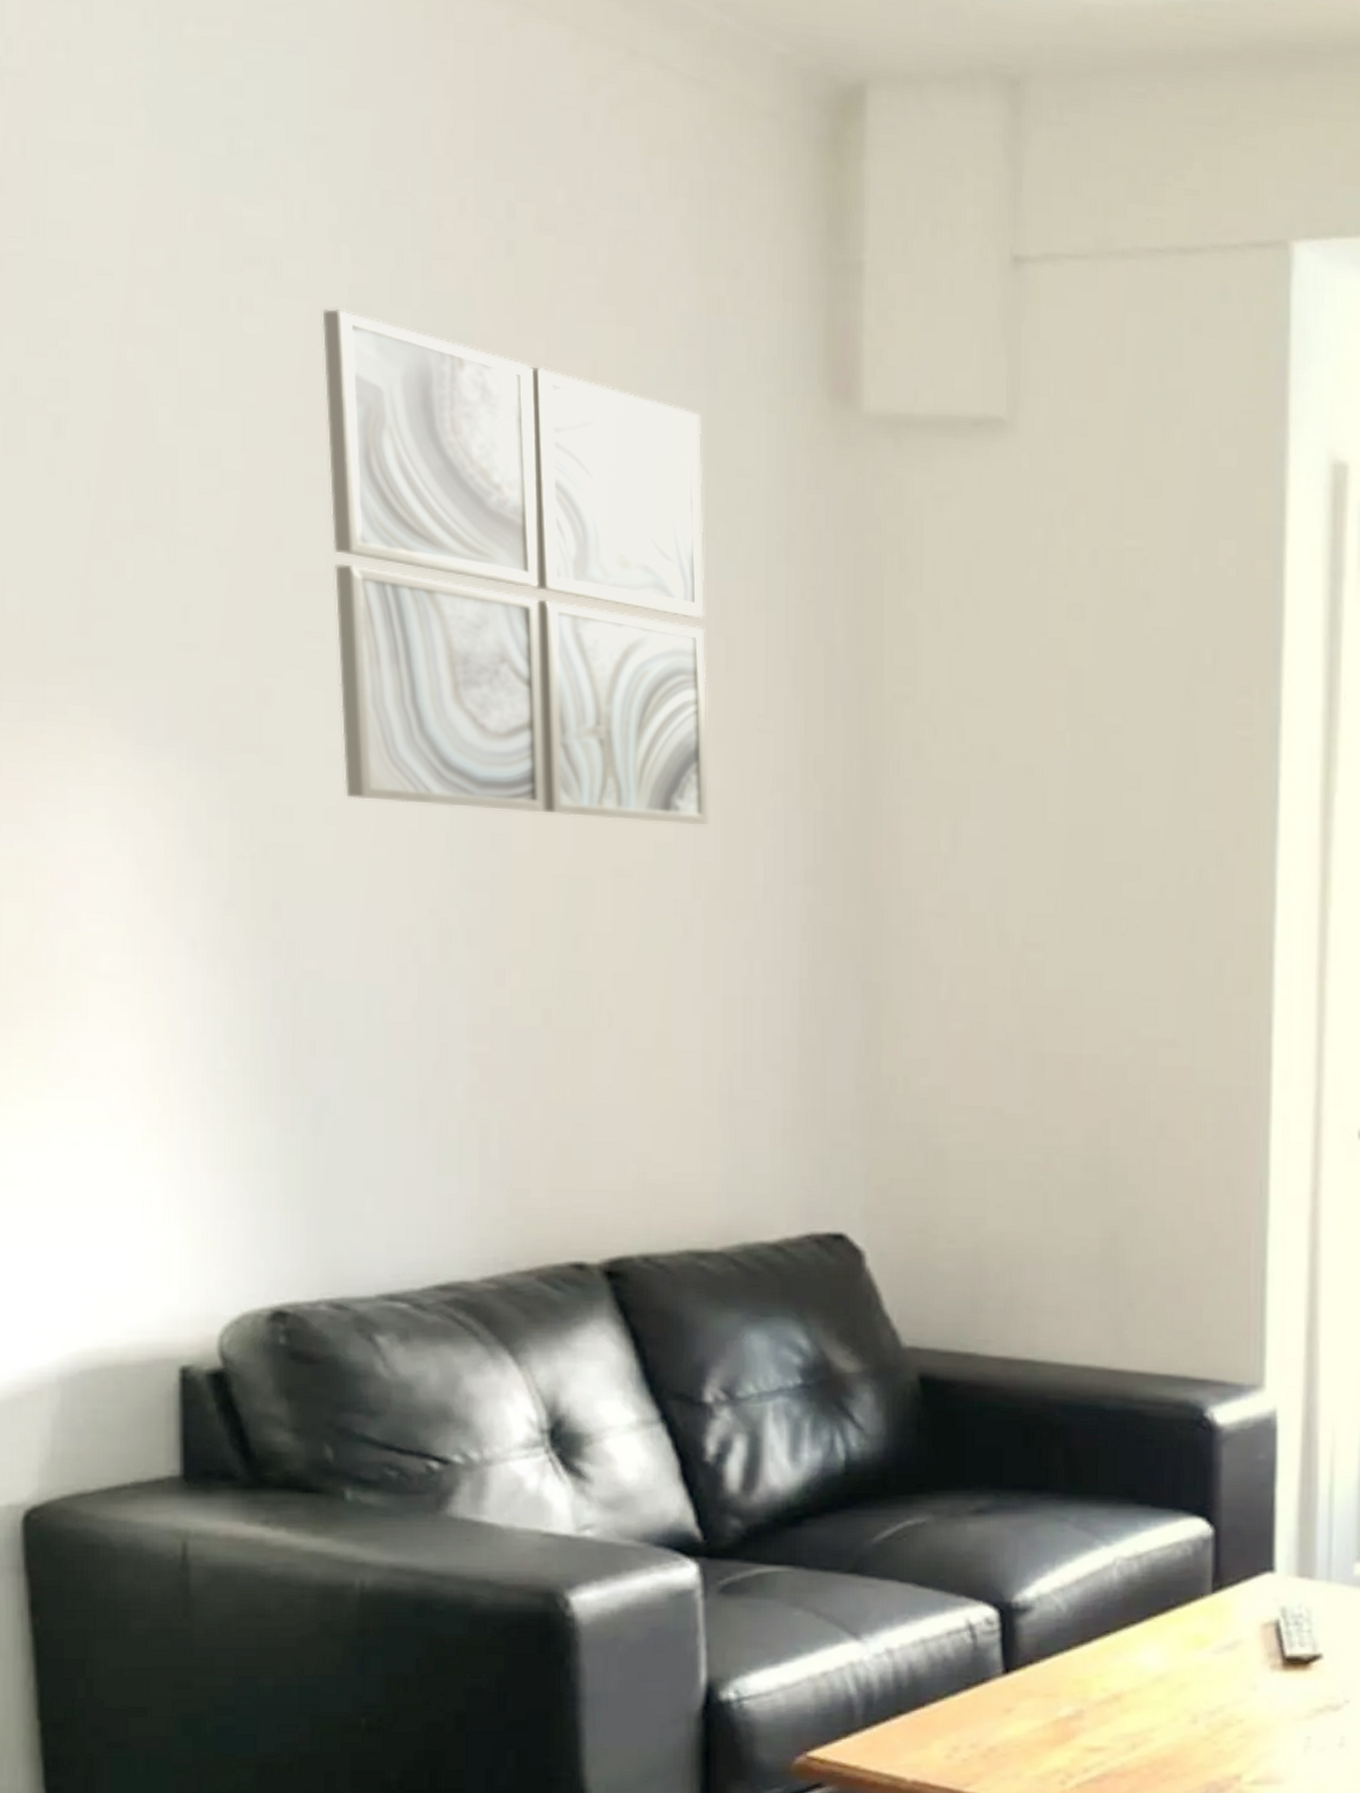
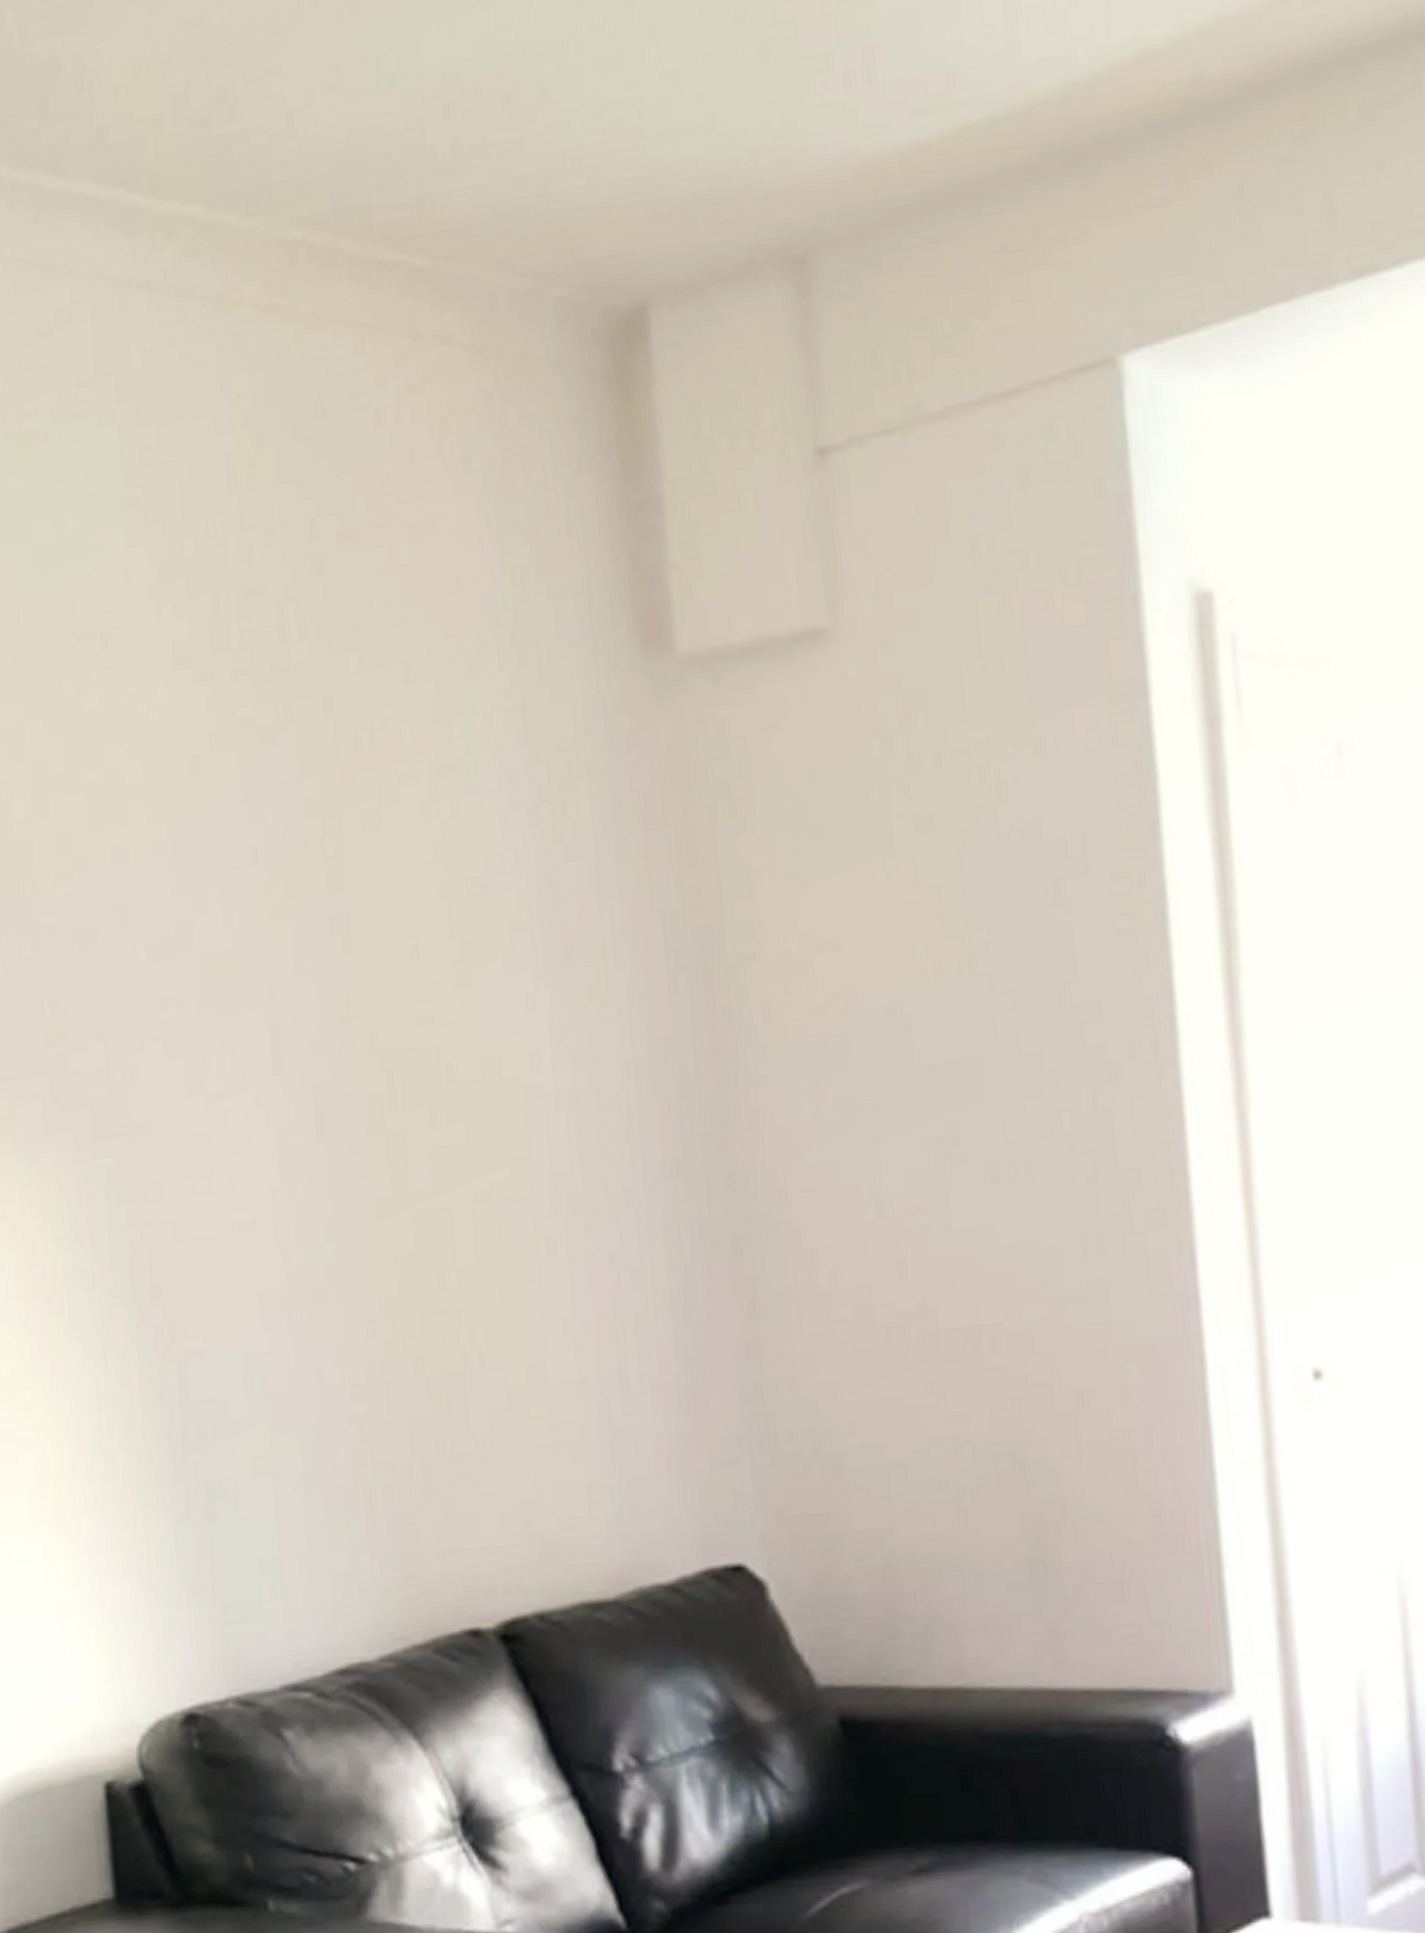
wall art: present [321,308,710,825] -> none [149,666,562,1166]

